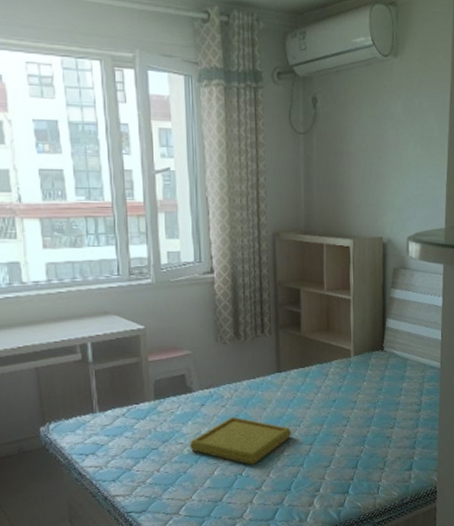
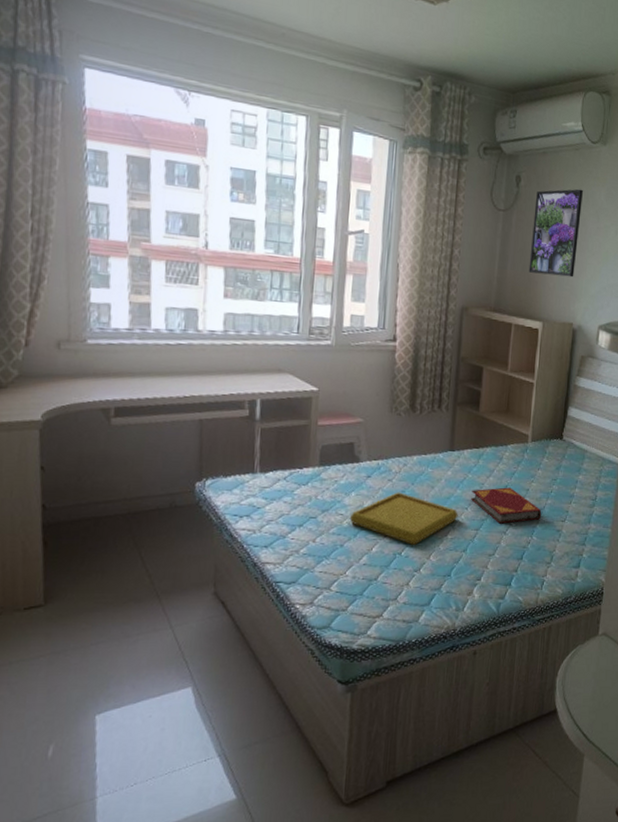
hardback book: none [302,401,371,437] -> present [471,487,542,524]
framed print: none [333,104,380,193] -> present [528,189,583,278]

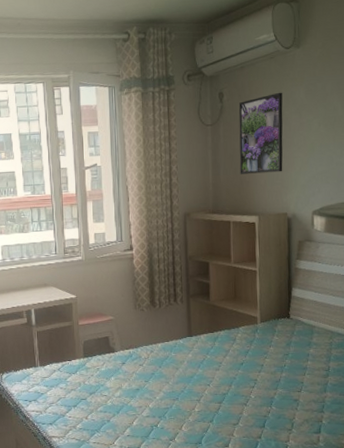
serving tray: present [349,492,459,545] -> none [112,374,202,418]
hardback book: present [471,487,542,524] -> none [211,364,278,397]

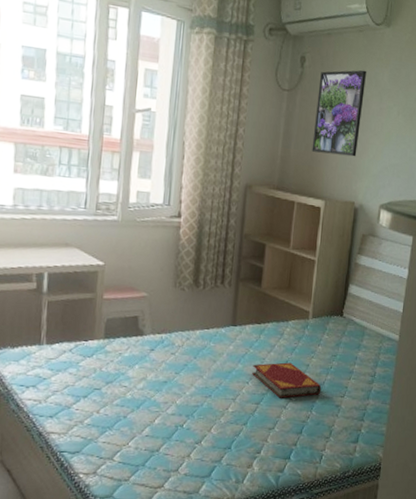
hardback book: none [211,364,278,397] -> present [252,362,322,398]

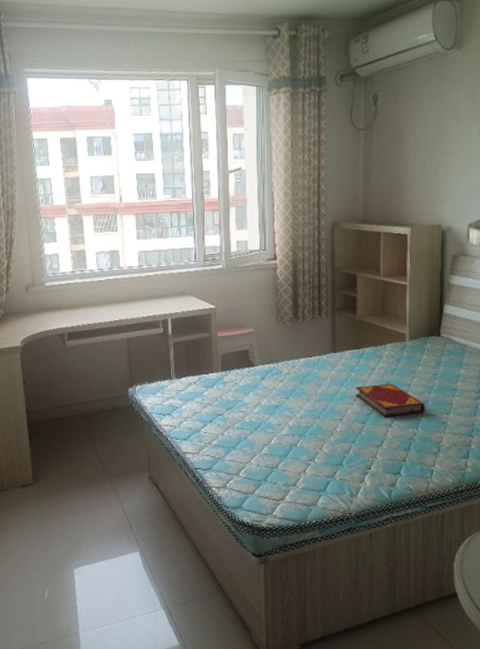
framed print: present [311,70,366,157] -> none [392,96,441,183]

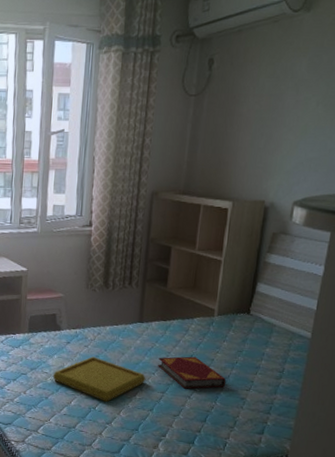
serving tray: none [250,391,345,437] -> present [52,356,146,402]

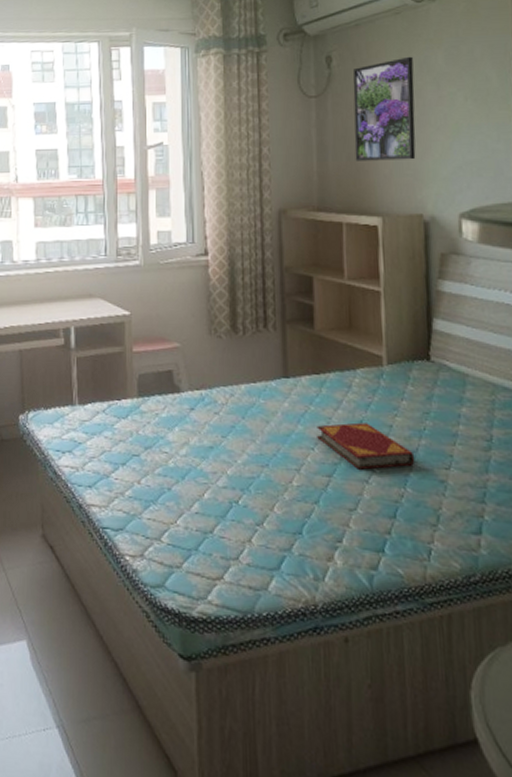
serving tray: present [52,356,146,402] -> none [175,427,303,492]
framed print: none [219,63,281,155] -> present [353,56,416,161]

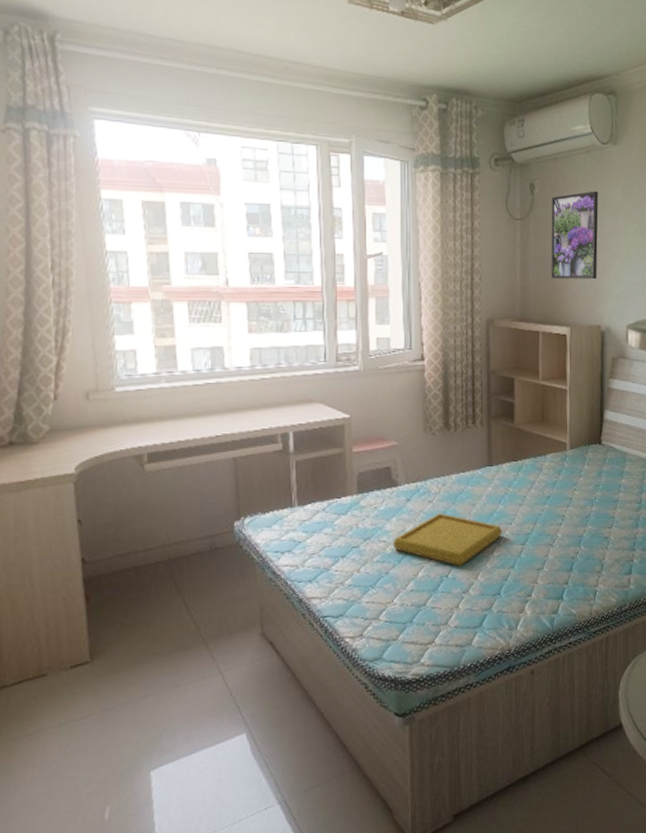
serving tray: none [175,427,303,492] -> present [392,513,503,566]
hardback book: present [317,422,415,470] -> none [514,498,588,536]

